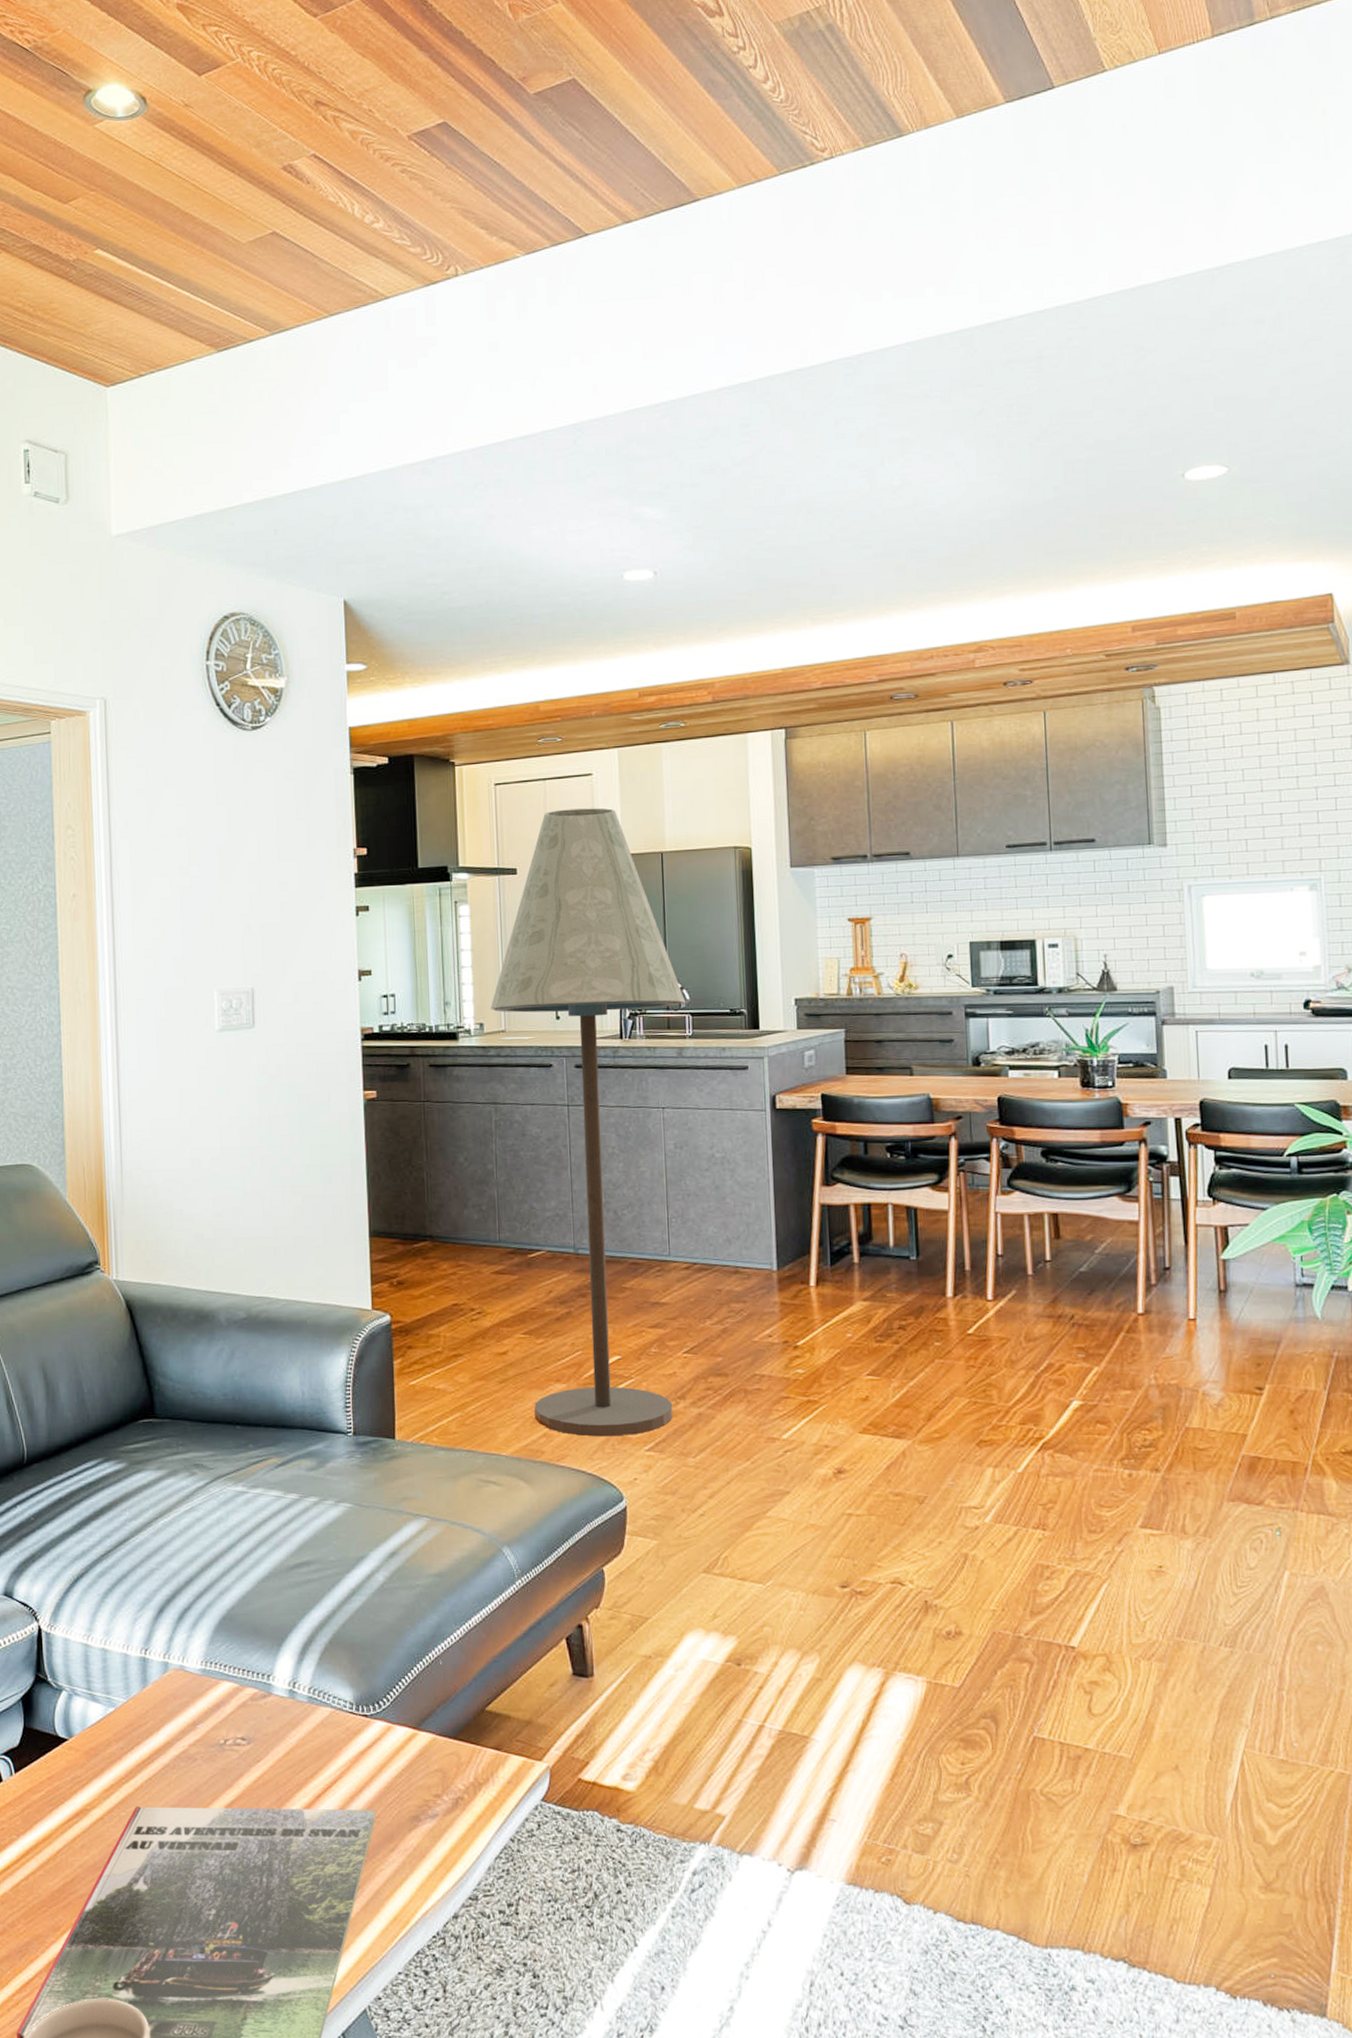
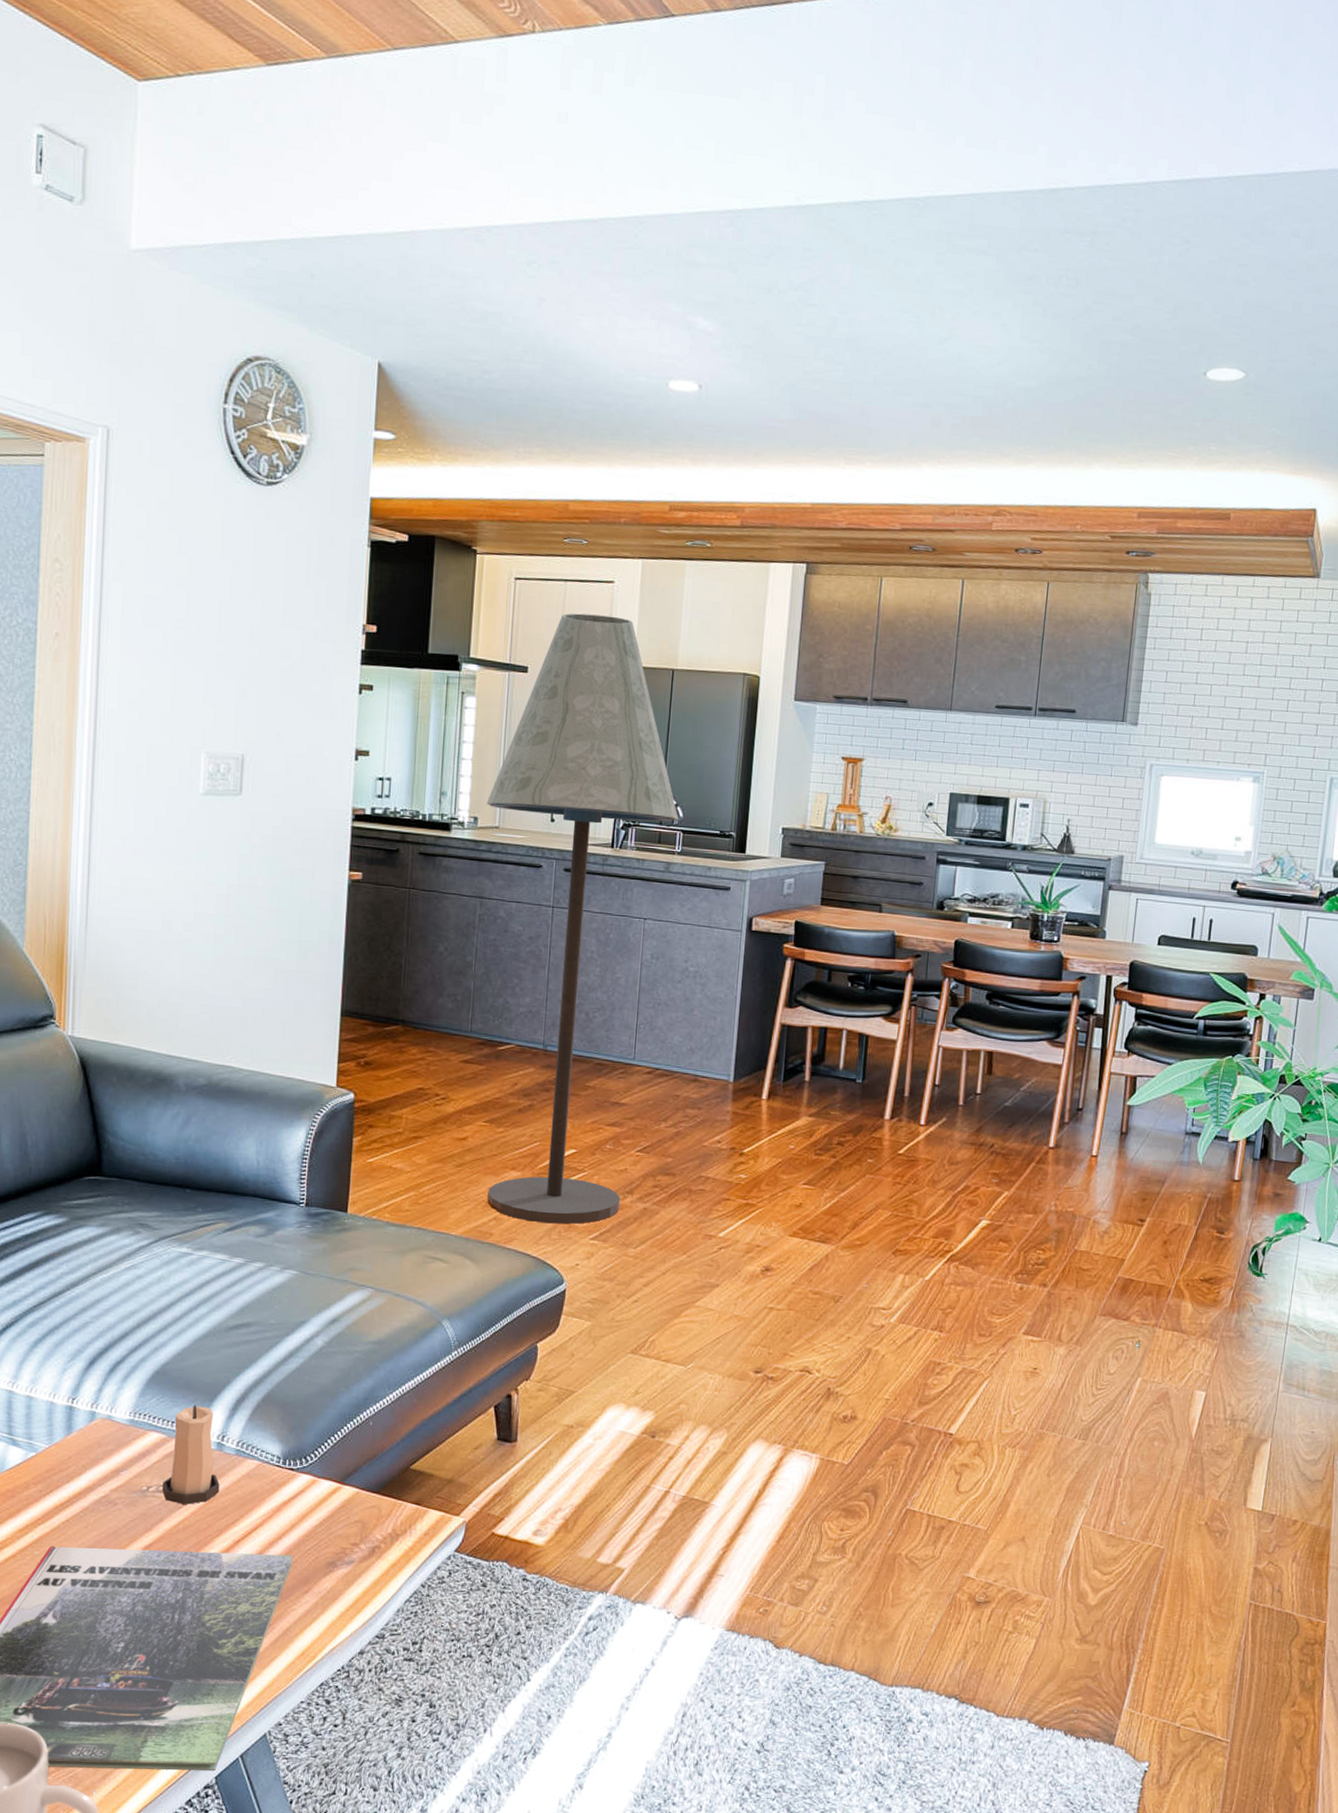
candle: none [239,1650,296,1758] -> present [162,1405,220,1505]

